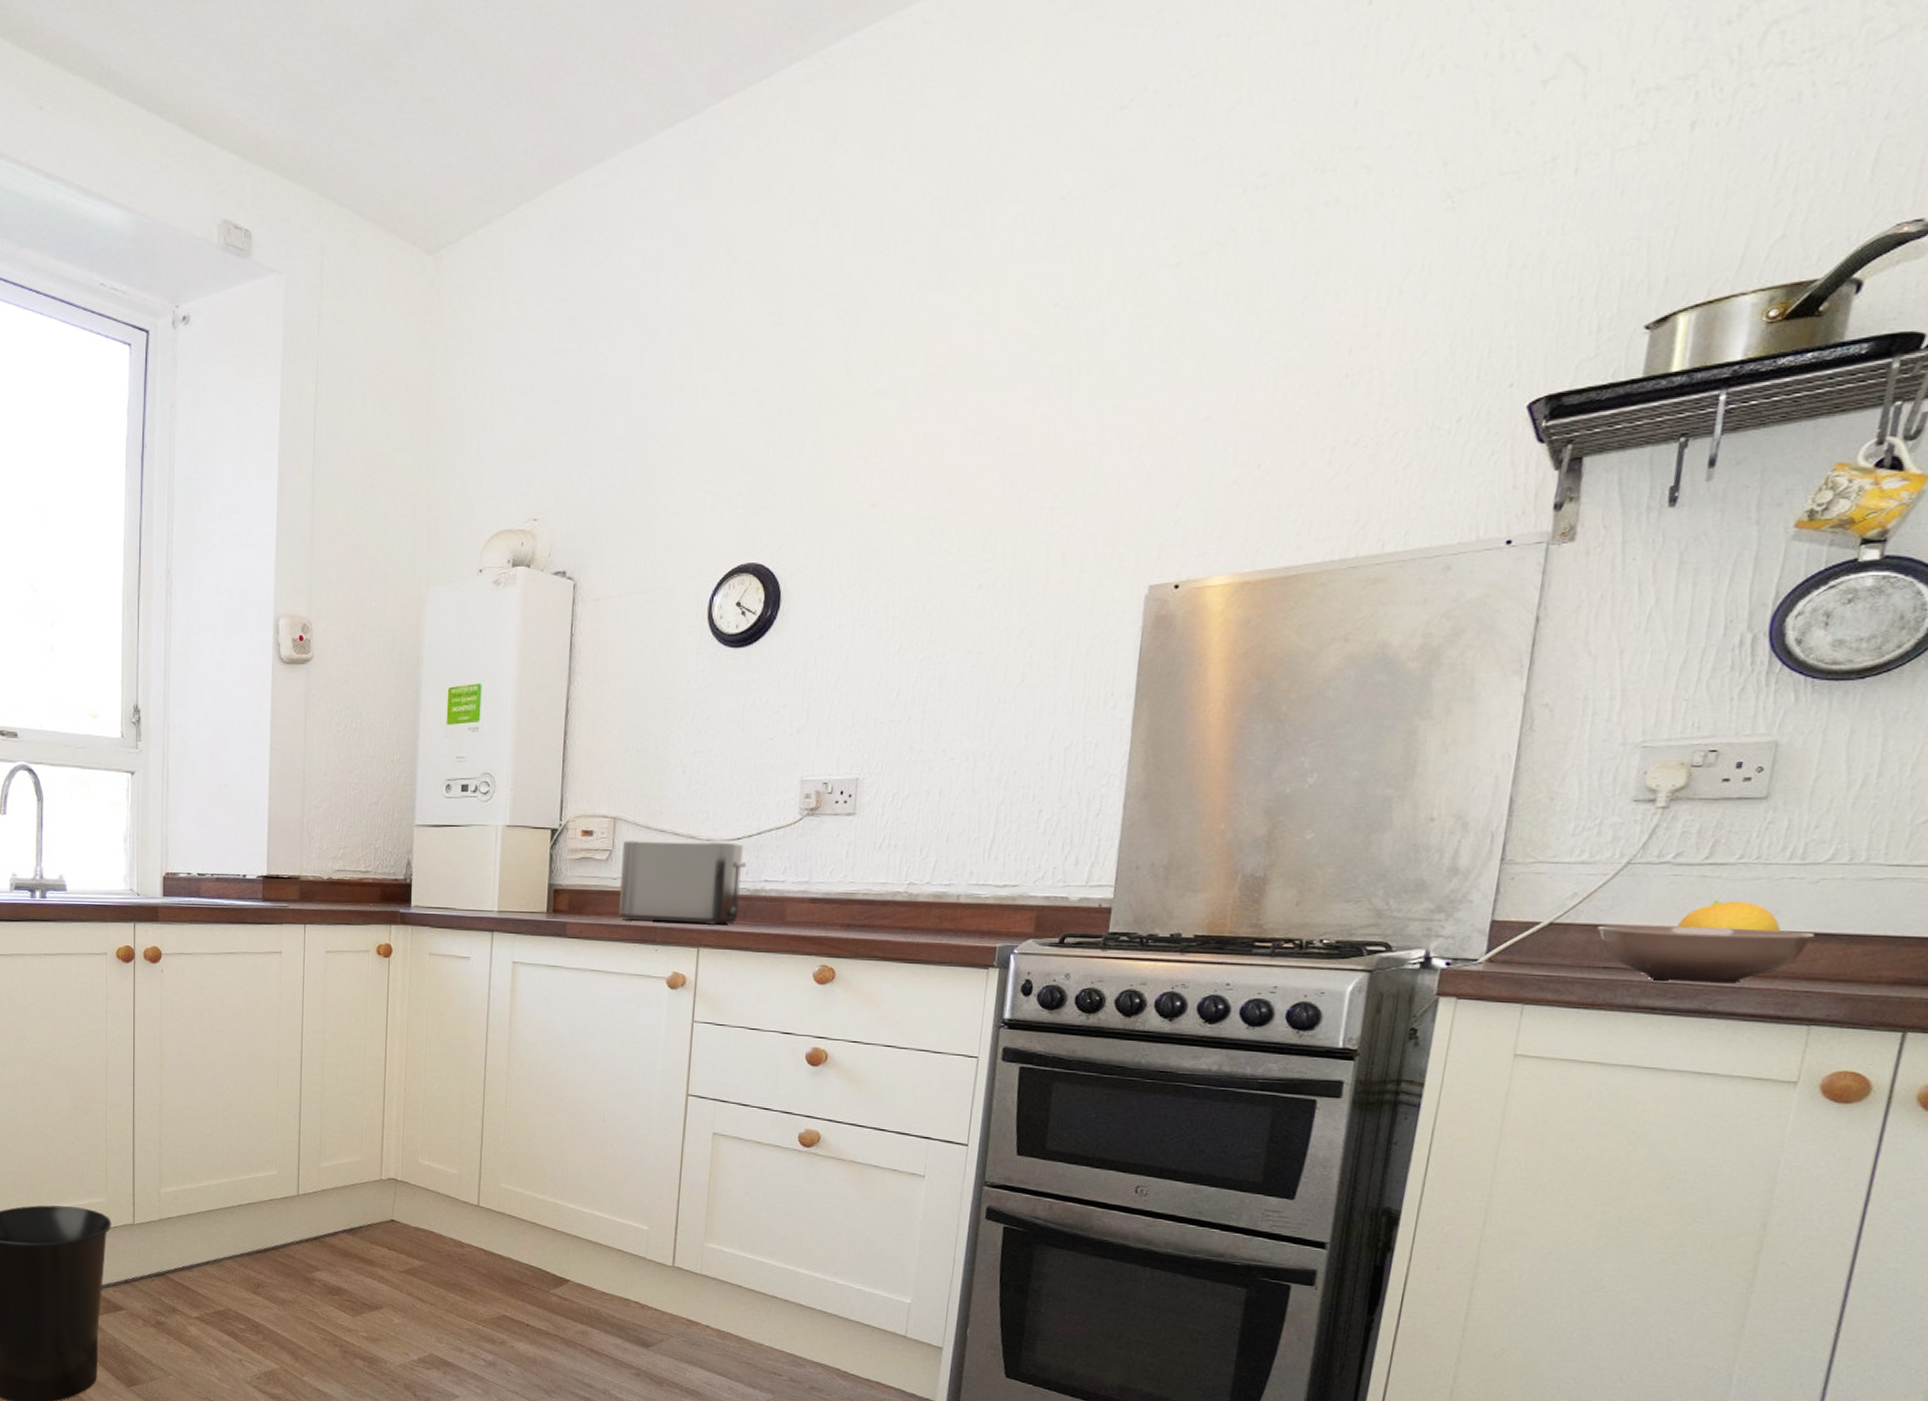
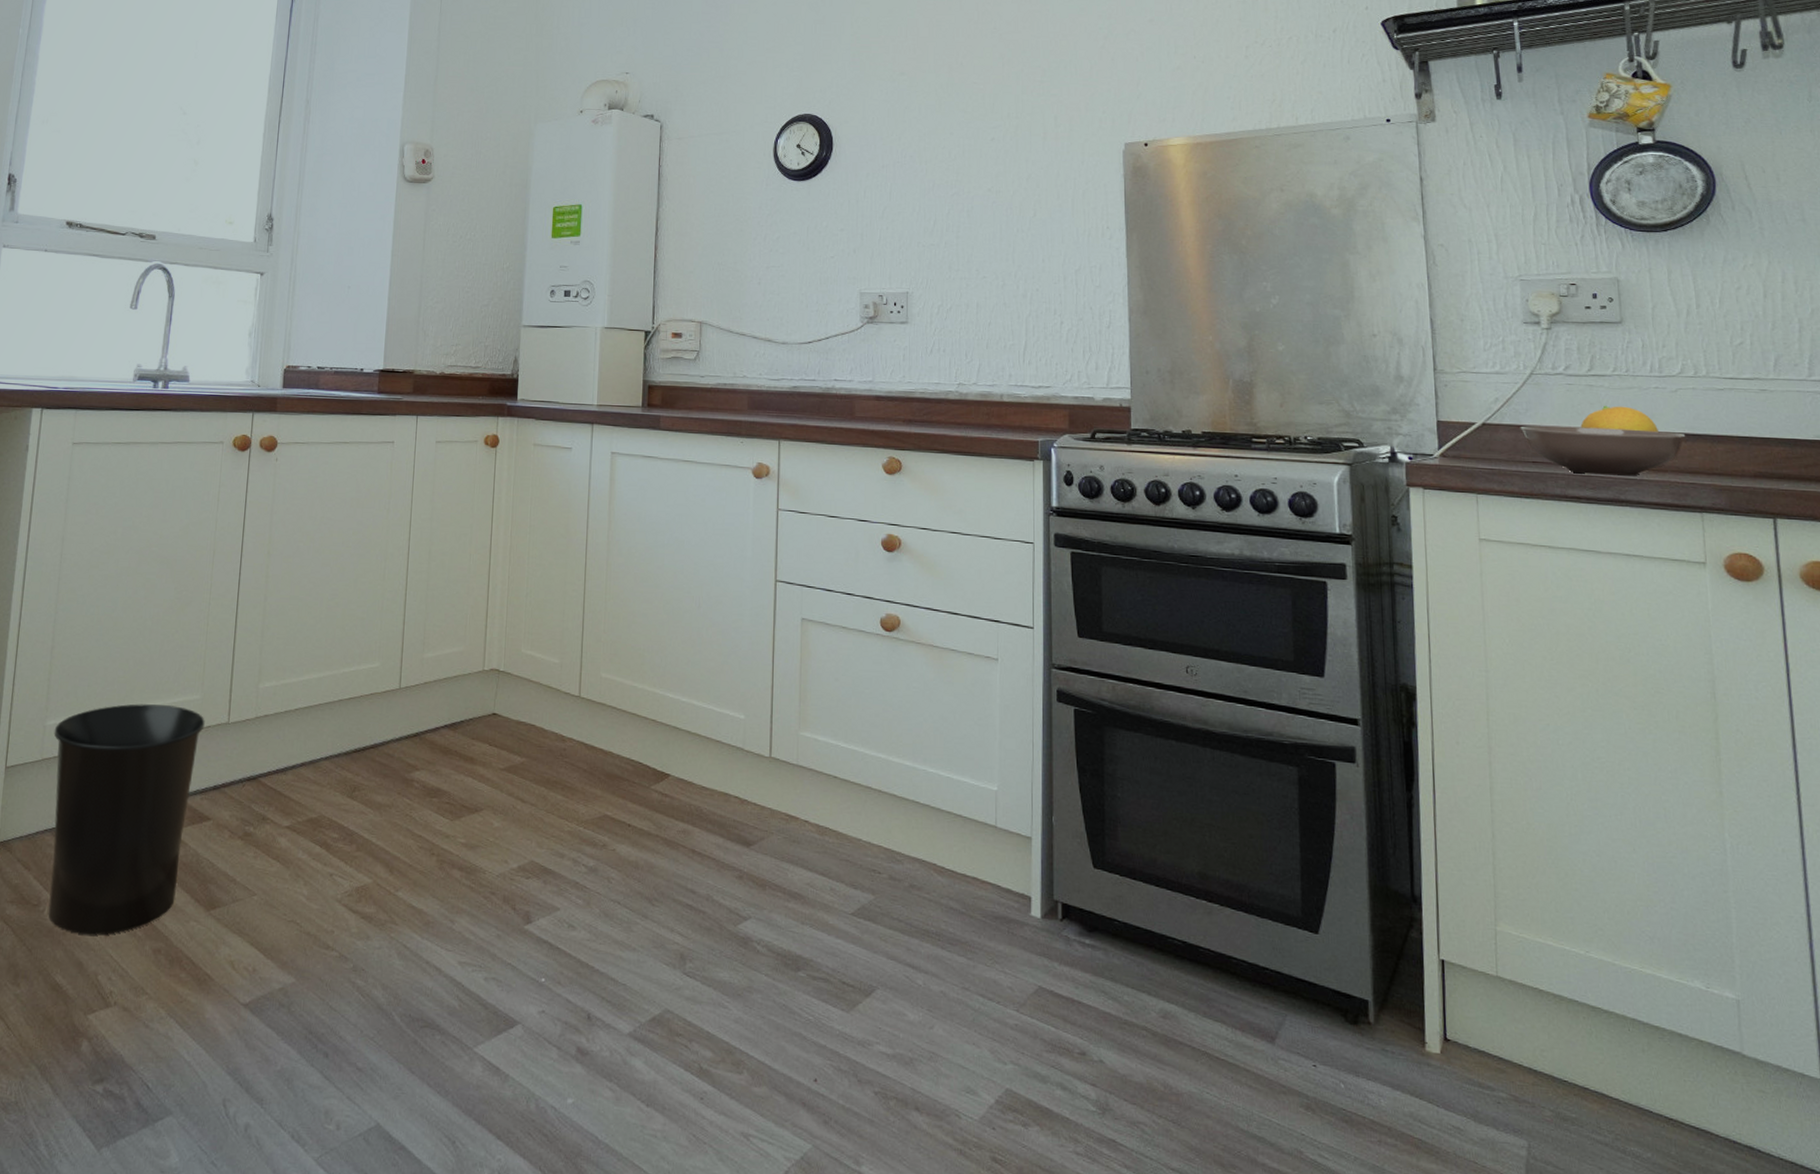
toaster: present [618,840,747,925] -> none [706,342,818,419]

